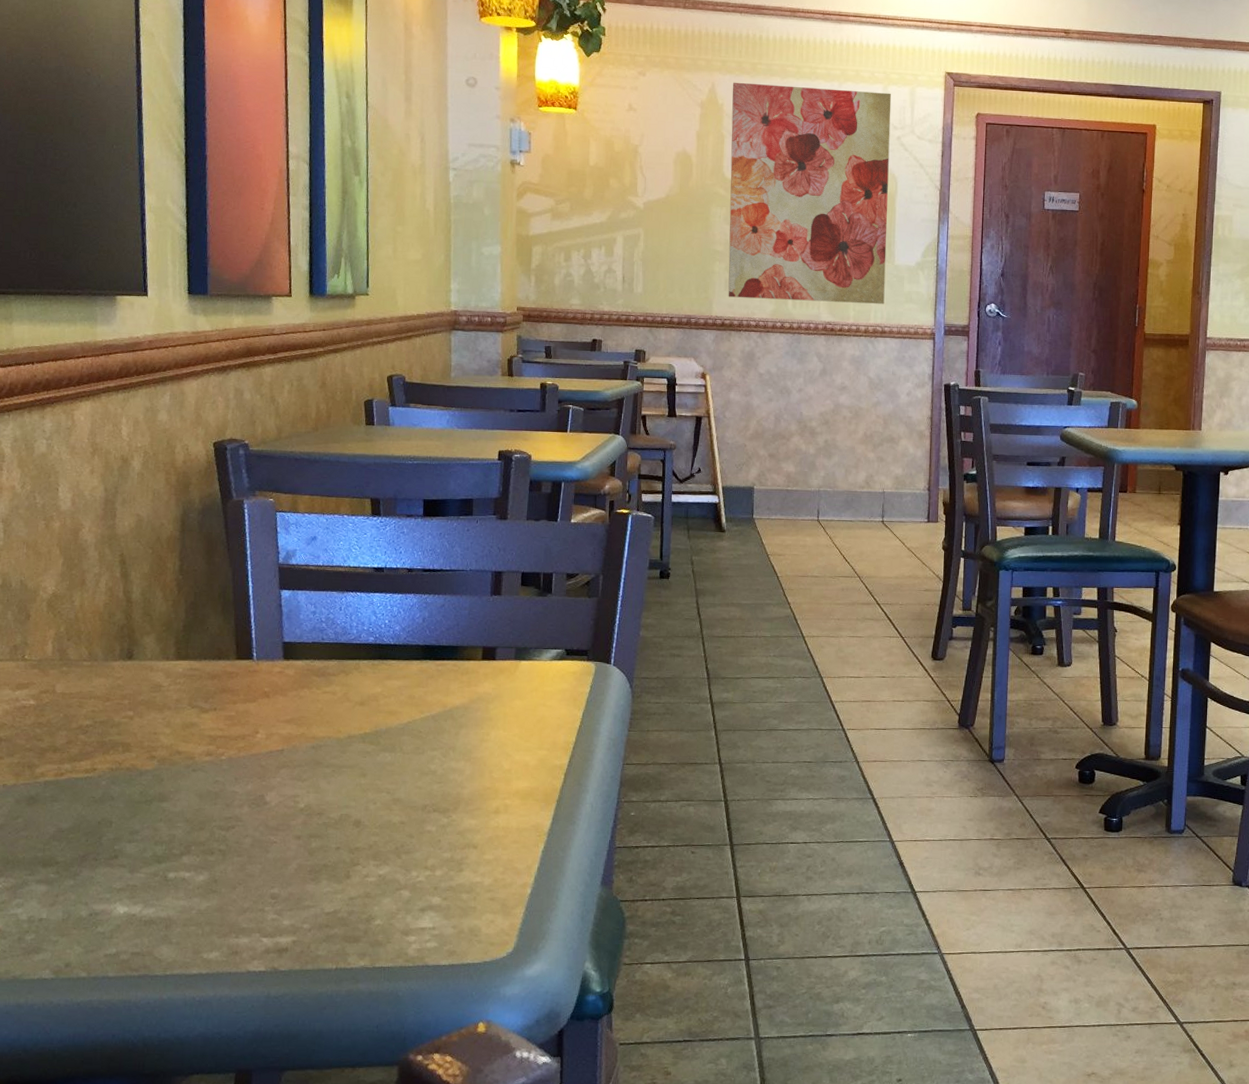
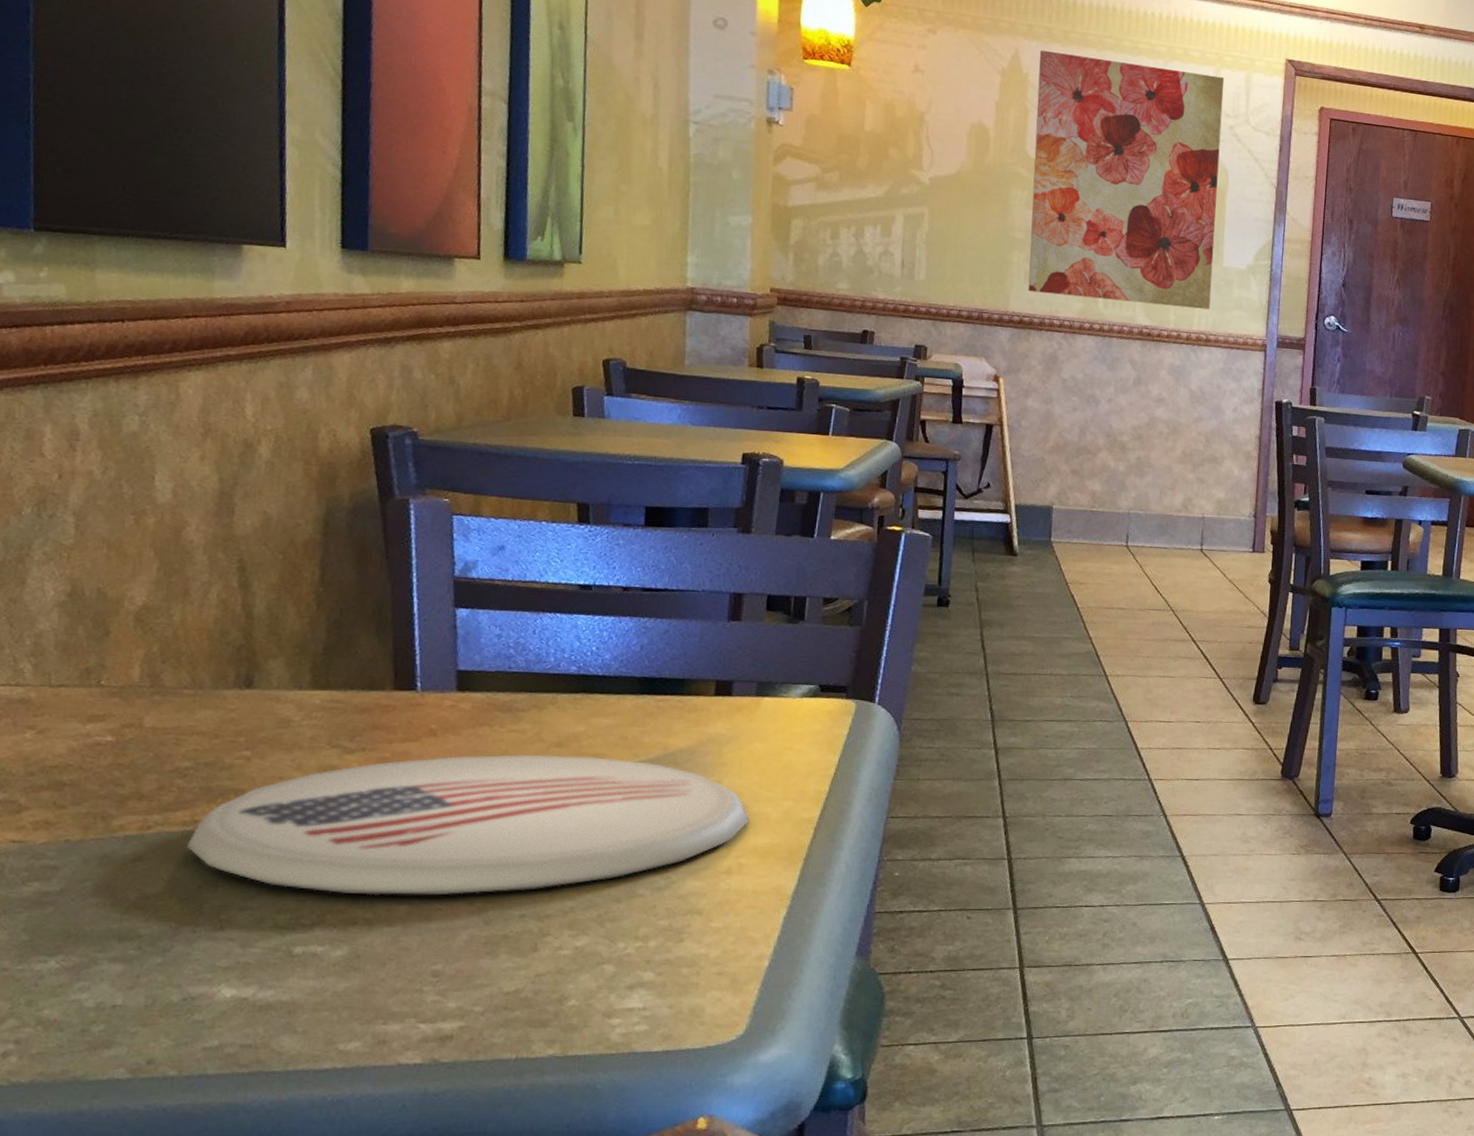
plate: none [89,712,513,831] -> present [187,755,750,896]

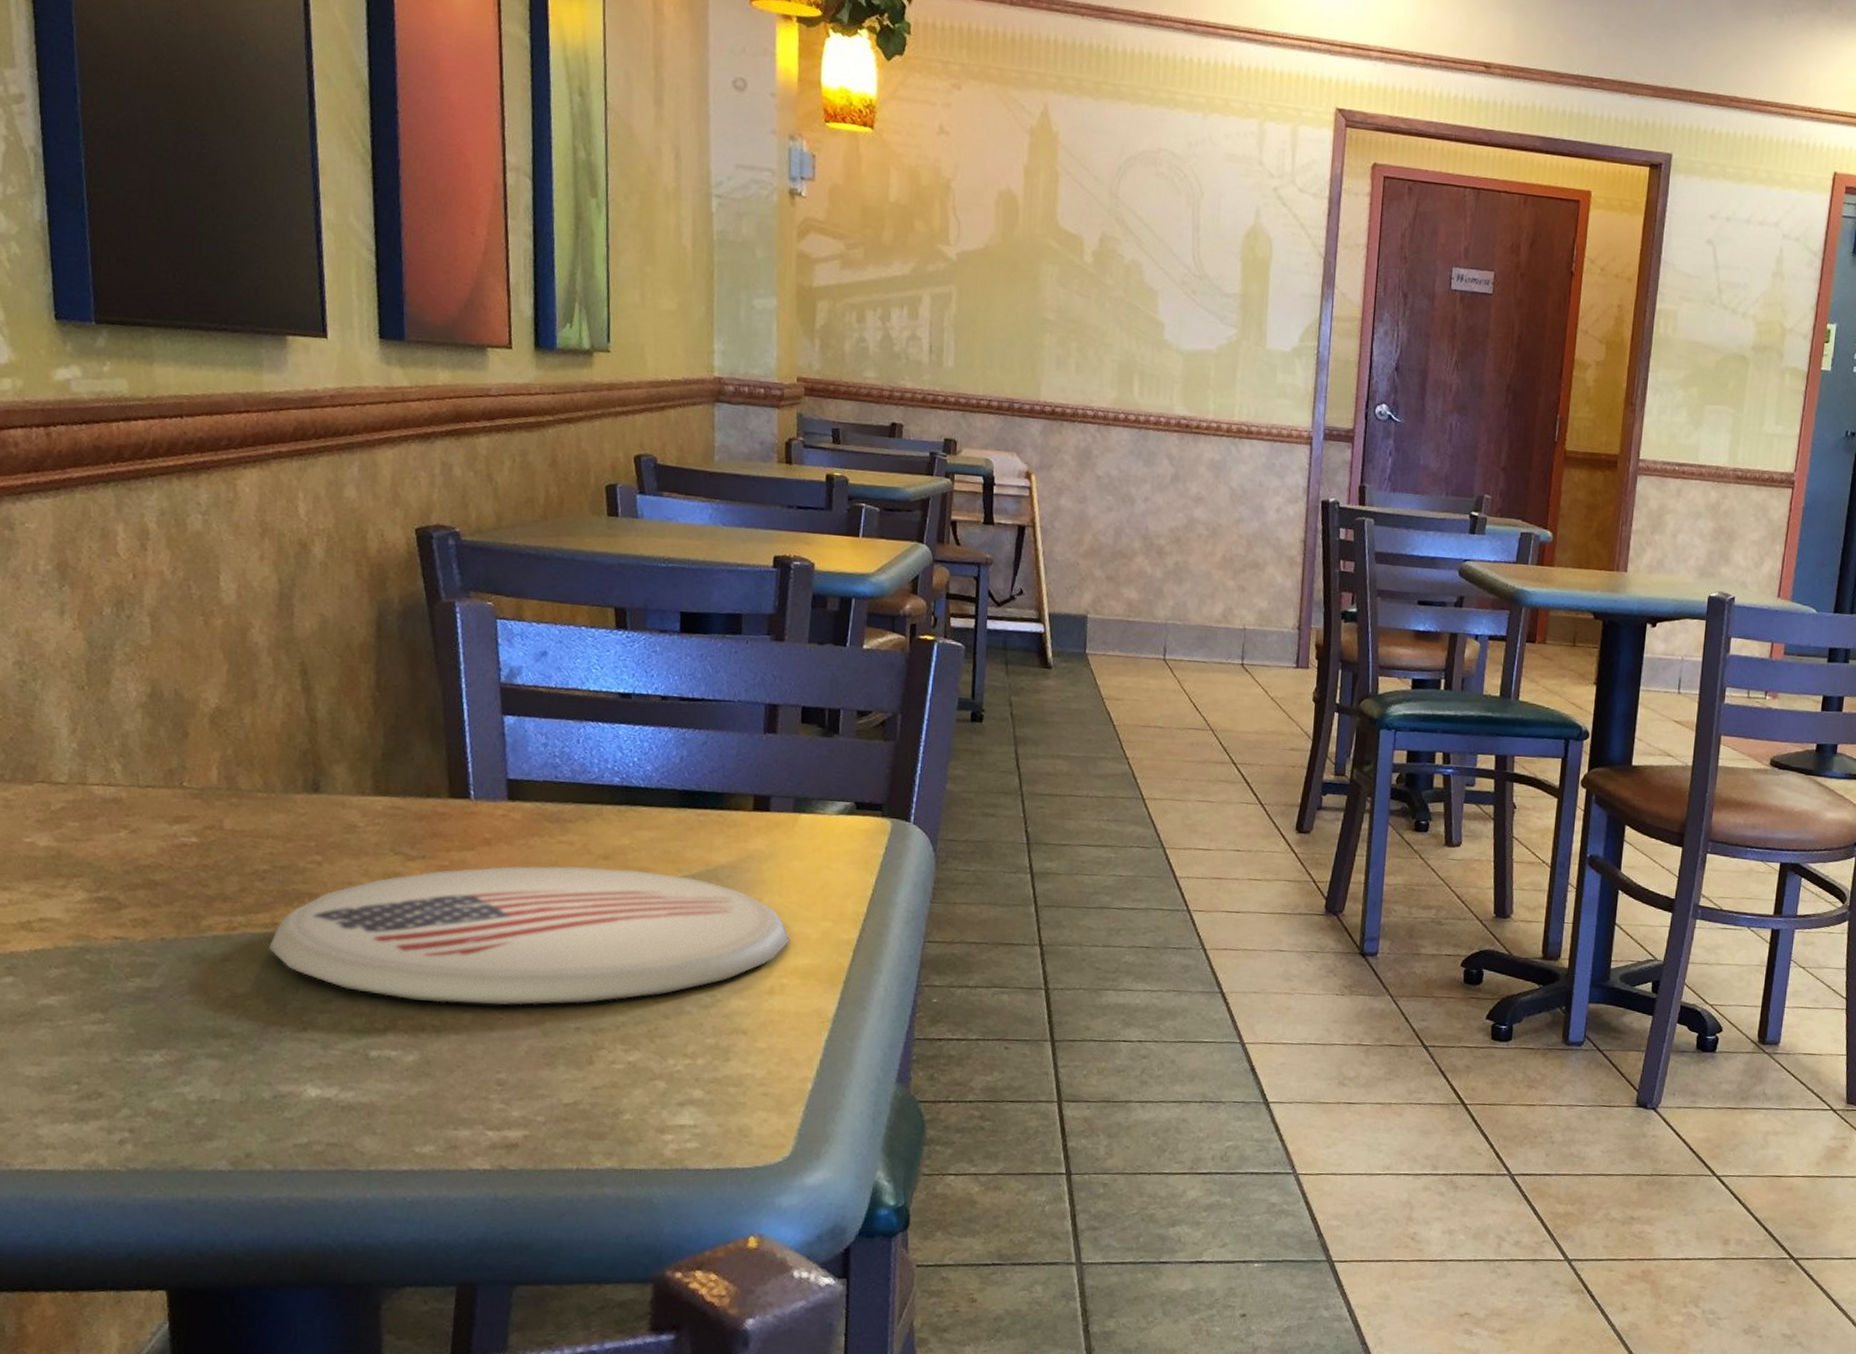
wall art: present [1028,50,1225,310] -> none [1060,104,1269,398]

